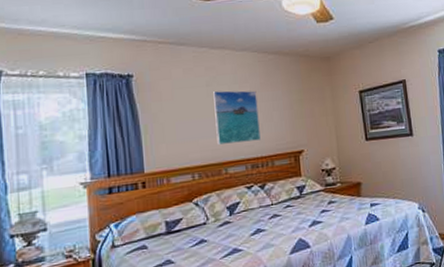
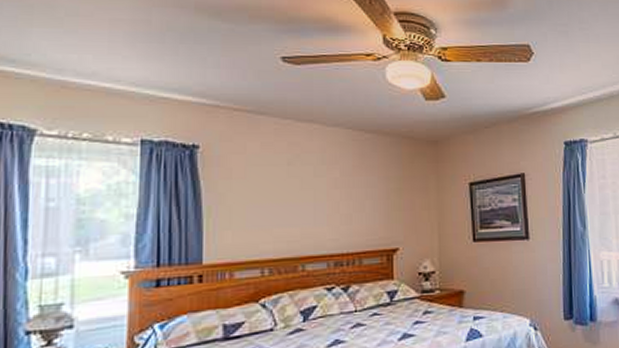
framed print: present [213,90,261,145] -> none [295,172,348,235]

